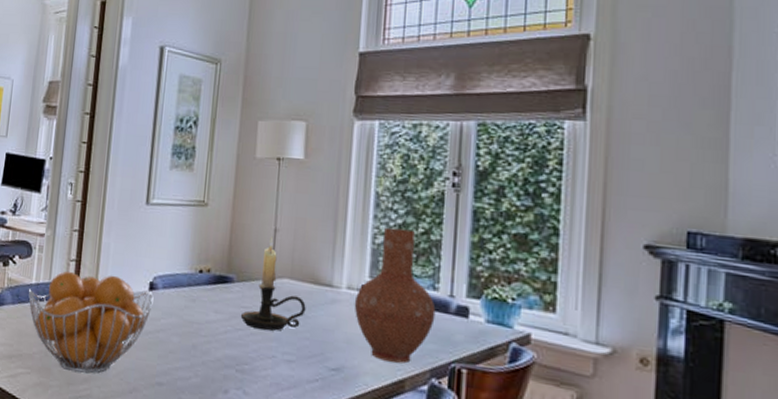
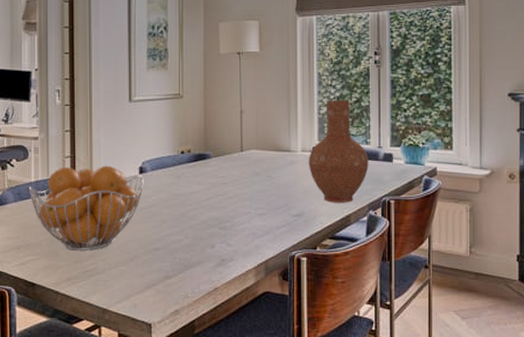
candle holder: present [240,236,306,331] -> none [219,117,271,193]

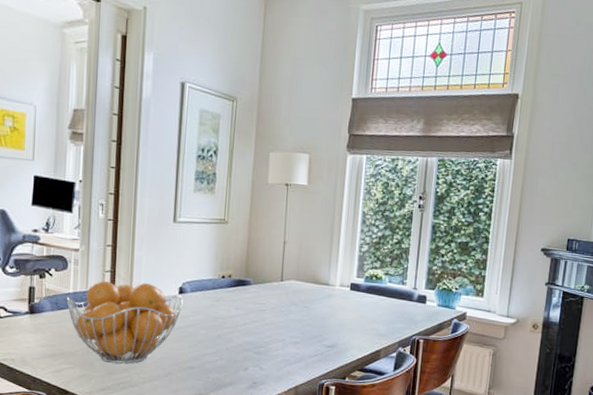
vase: present [308,100,369,203] -> none [345,239,404,339]

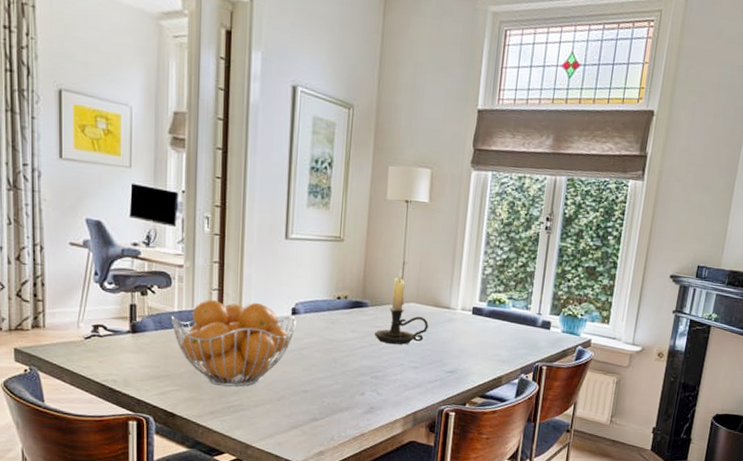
candle holder: none [256,247,309,321] -> present [374,268,429,345]

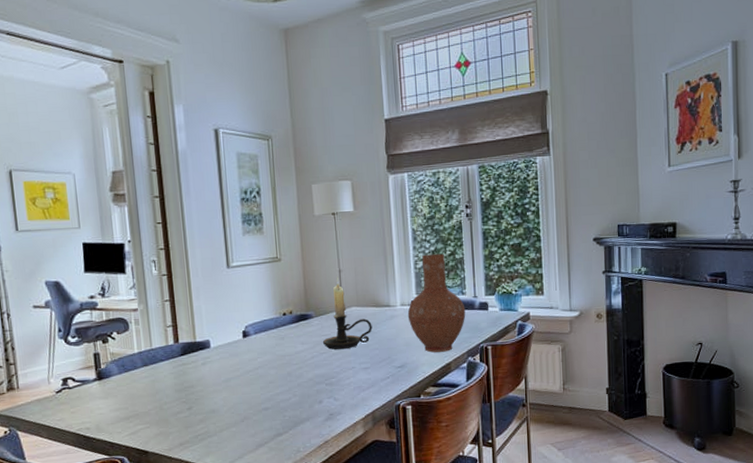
fruit basket: present [171,300,296,387] -> none [132,331,248,418]
vase: none [466,261,527,365] -> present [407,253,466,353]

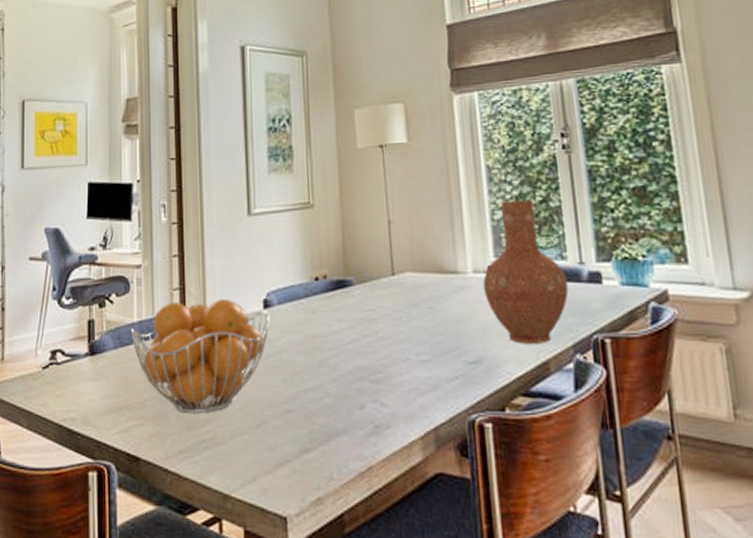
fruit basket: none [132,331,248,418] -> present [130,298,270,415]
candle holder: present [322,276,372,350] -> none [365,229,434,333]

